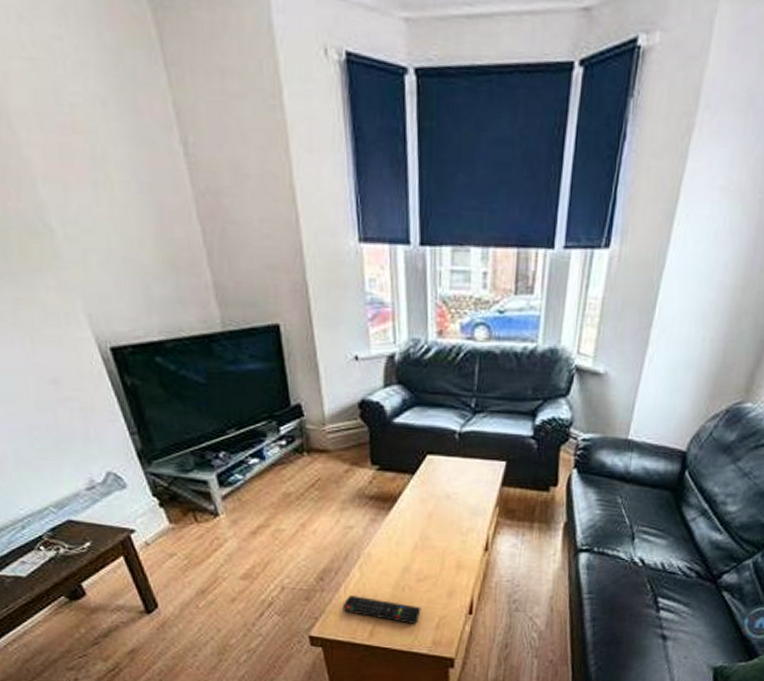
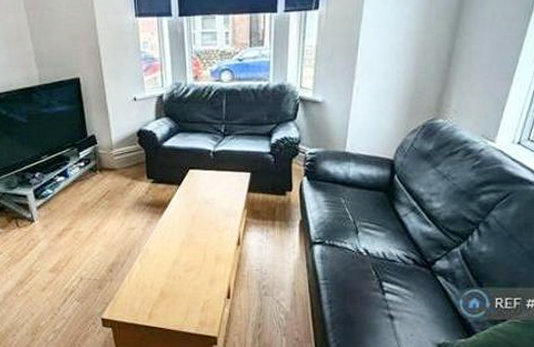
remote control: present [343,596,421,625] -> none [127,284,189,308]

